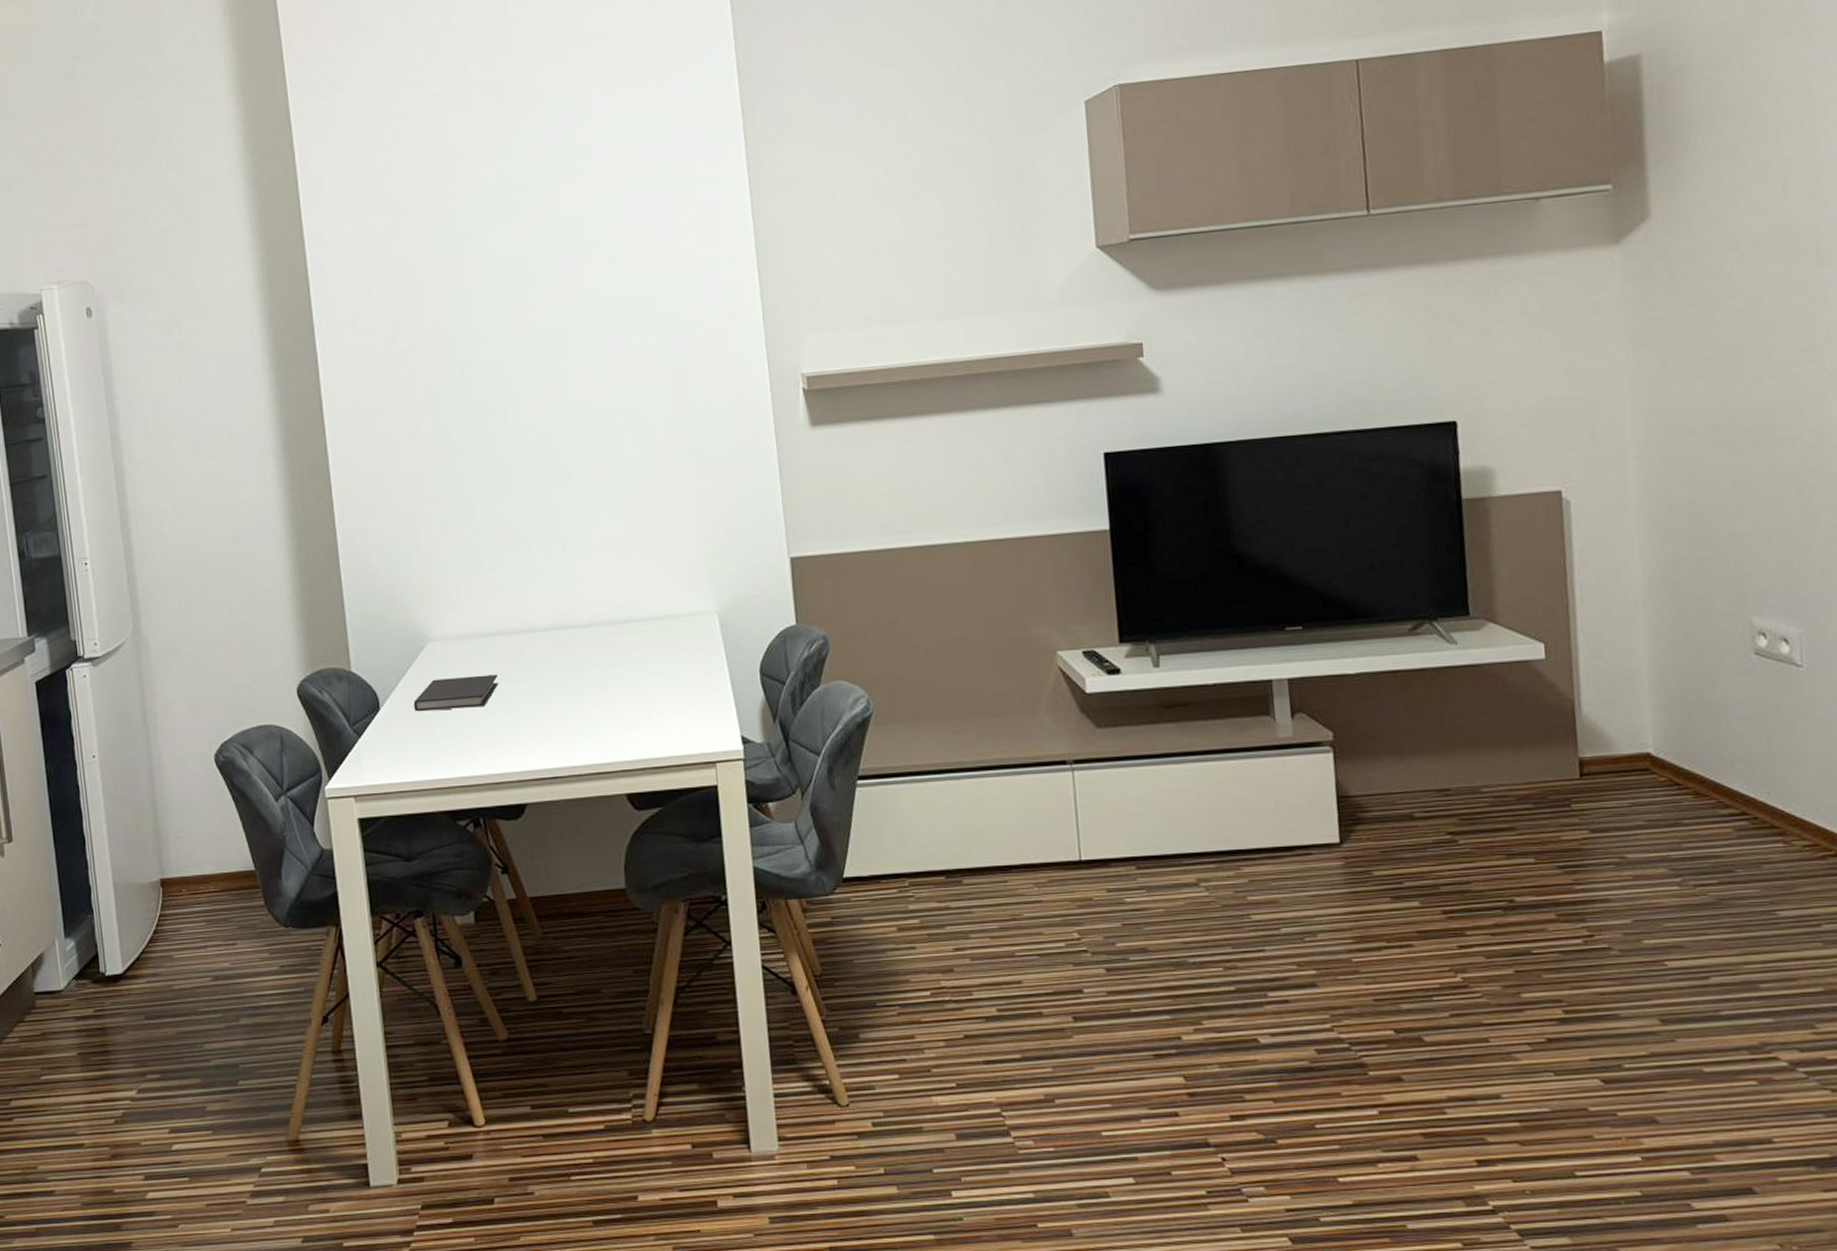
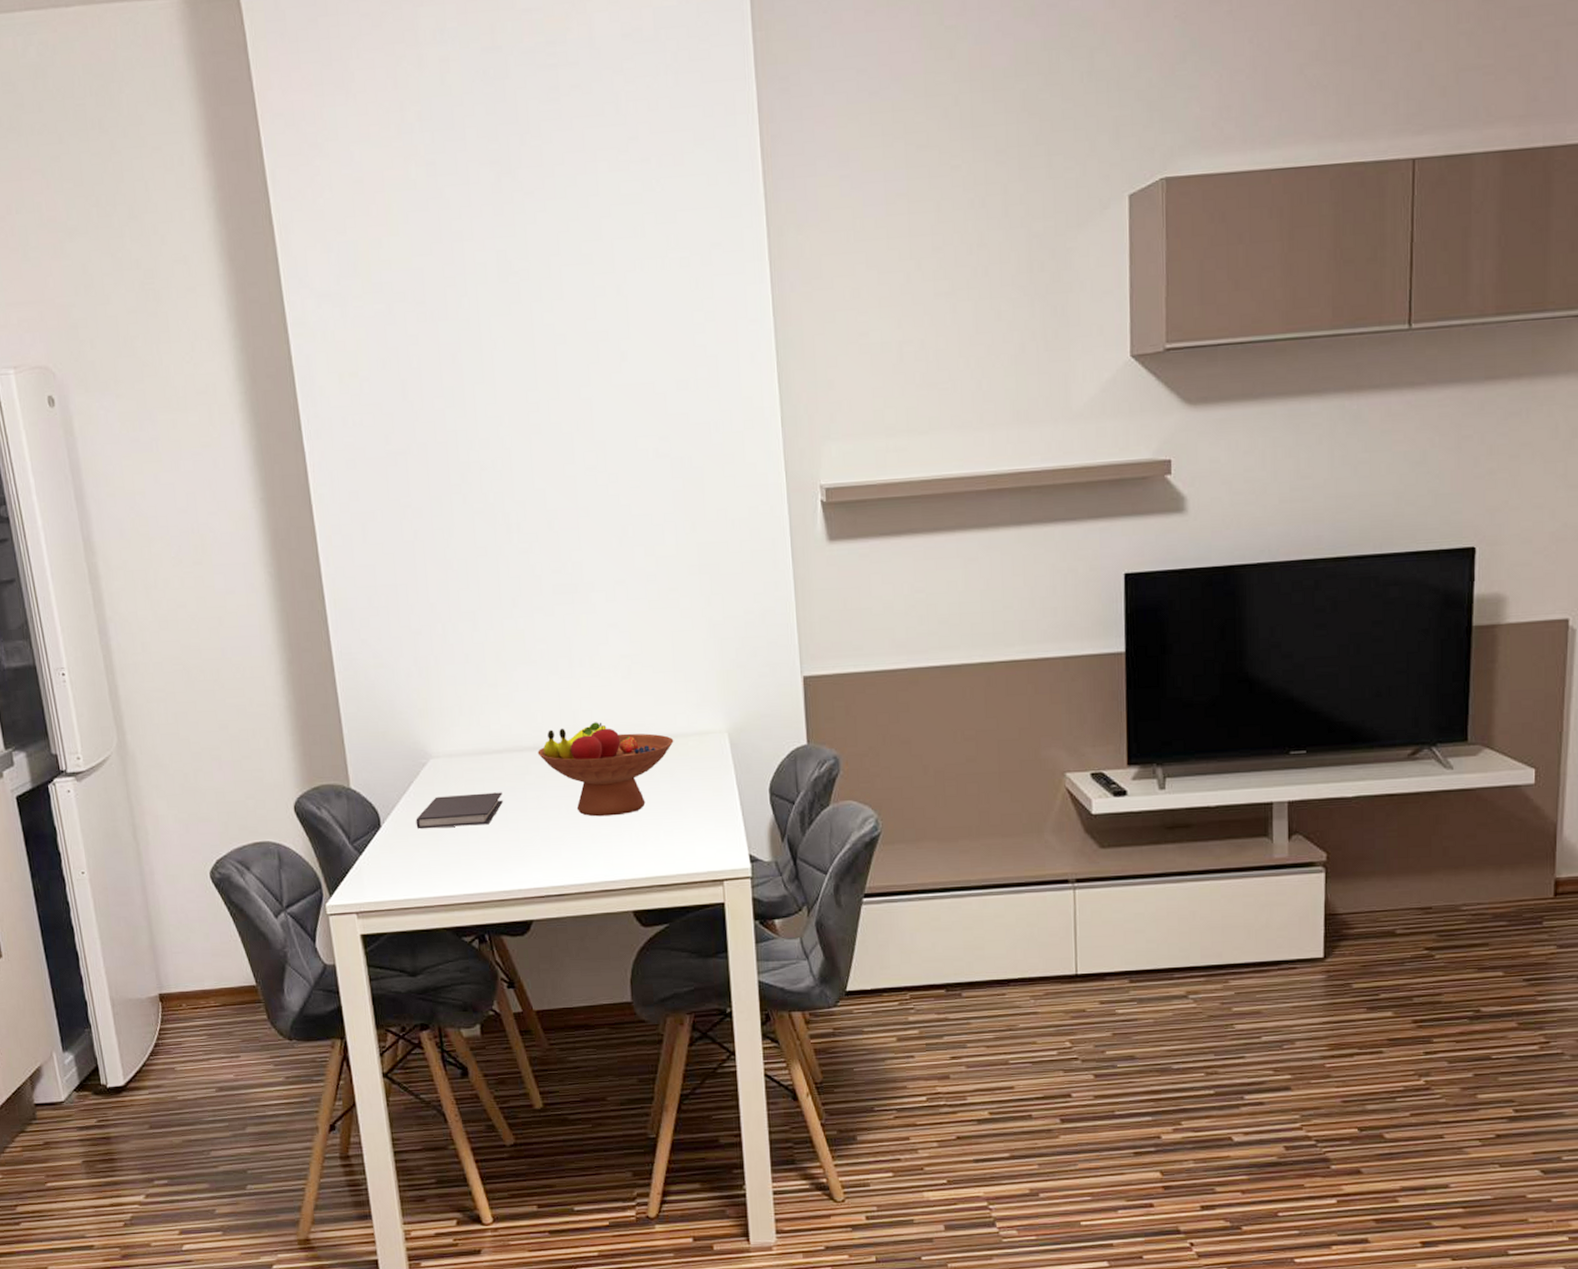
fruit bowl: none [532,604,665,698] -> present [537,722,674,817]

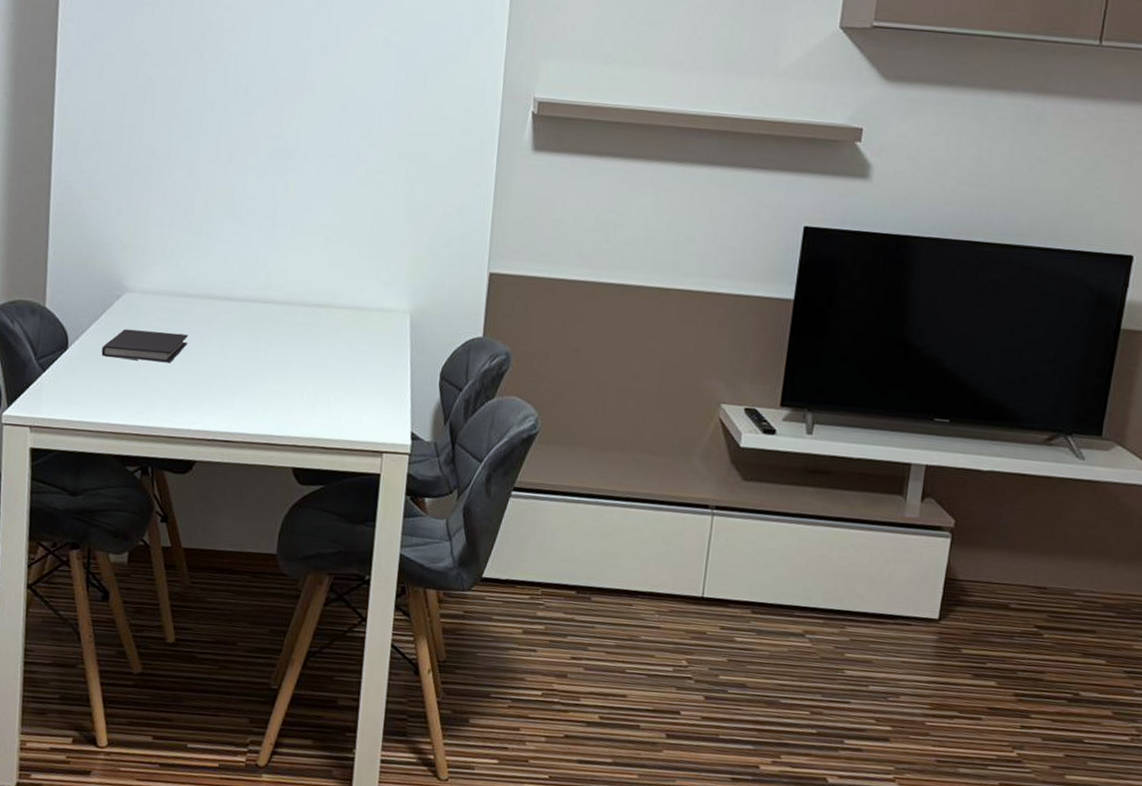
fruit bowl: present [537,722,674,817] -> none [228,283,358,375]

